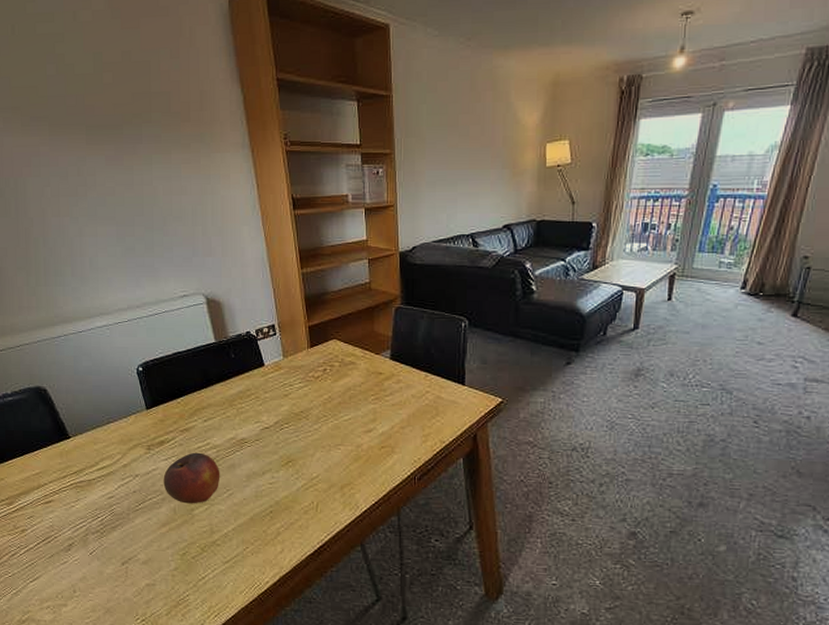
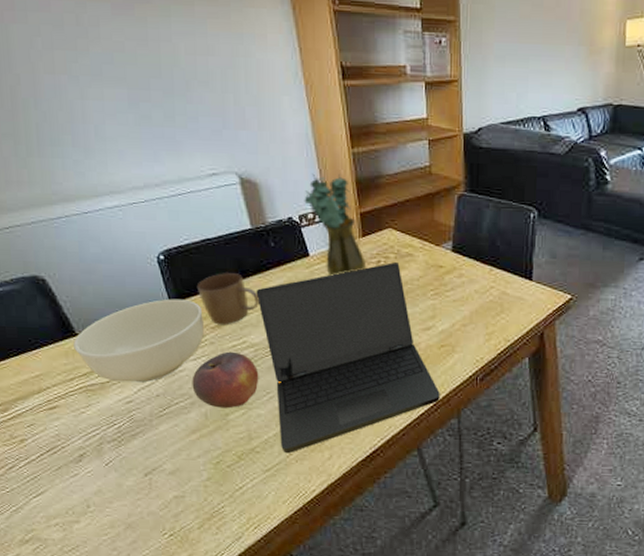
bowl: none [67,405,174,480] -> present [73,298,204,382]
mug: none [169,381,222,428] -> present [196,272,260,324]
laptop: none [218,370,381,547] -> present [256,262,440,454]
vase: none [260,292,313,383] -> present [304,173,366,276]

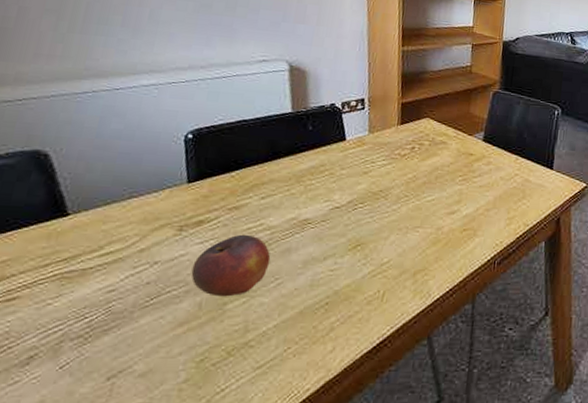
bowl: present [73,298,204,382] -> none [60,178,222,268]
mug: present [196,272,260,324] -> none [221,152,287,206]
laptop: present [256,262,440,454] -> none [280,149,457,347]
vase: present [304,173,366,276] -> none [349,65,401,160]

